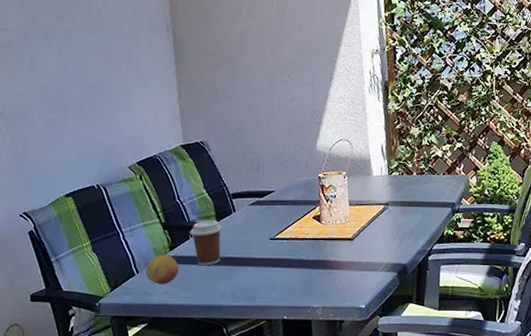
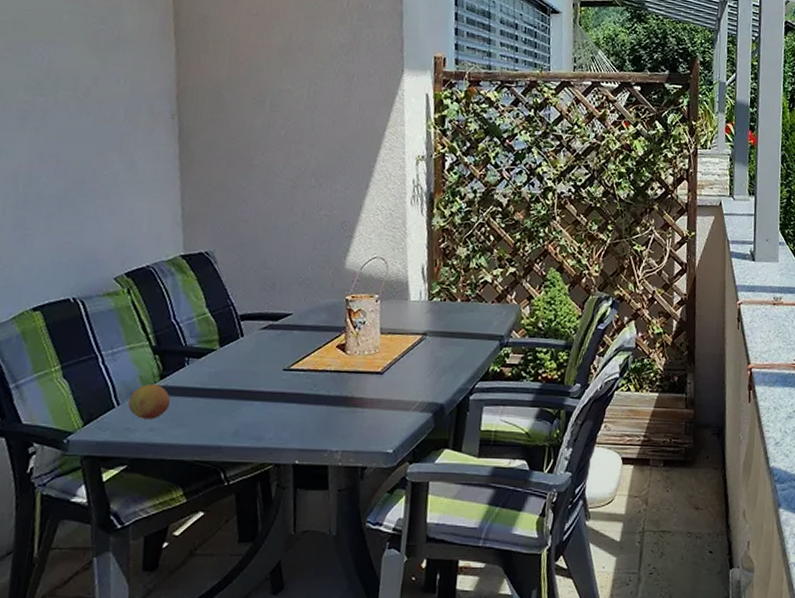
coffee cup: present [190,220,222,266] -> none [186,344,226,399]

